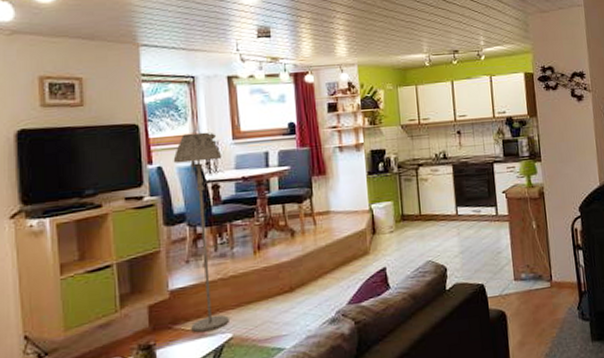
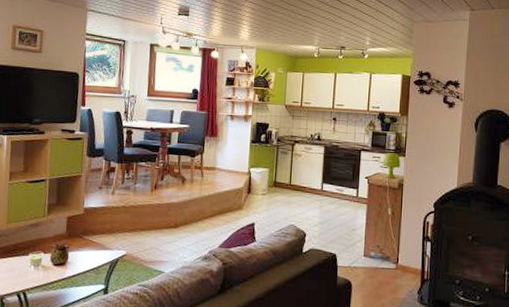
floor lamp: present [173,132,229,332] -> none [96,86,138,245]

